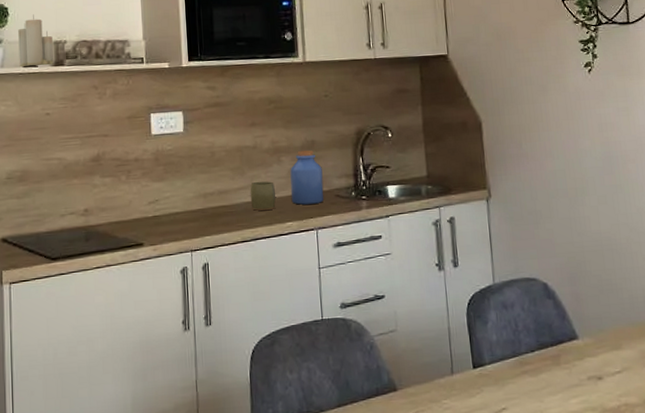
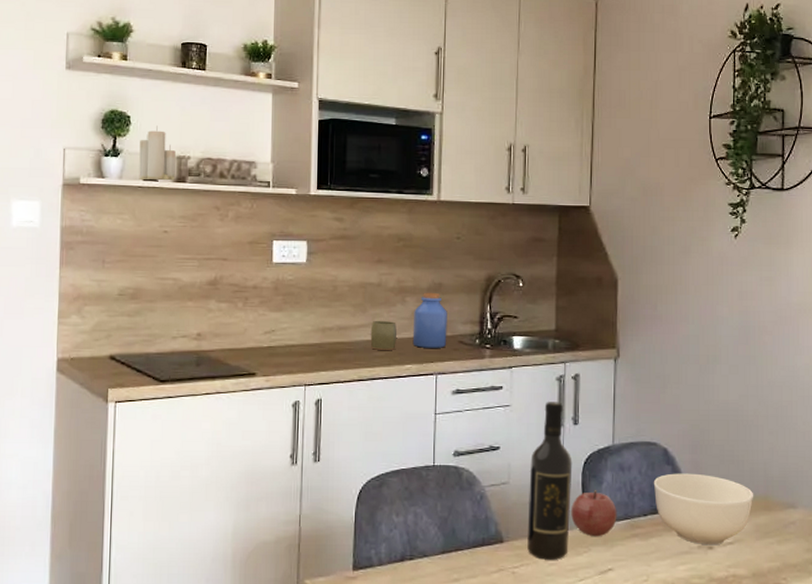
wine bottle: none [415,246,461,404] -> present [527,402,573,560]
fruit: none [459,329,506,377] -> present [571,489,617,537]
bowl: none [537,305,637,376] -> present [653,473,754,545]

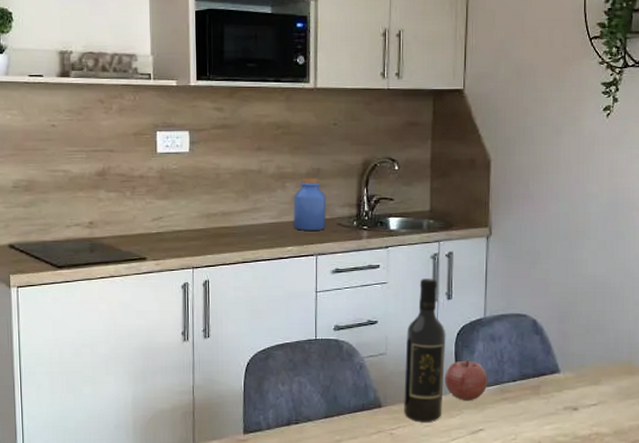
candle: present [139,126,176,181] -> none [23,21,59,76]
mug: present [370,321,396,350] -> none [253,206,278,233]
bowl: present [653,473,754,545] -> none [522,342,618,407]

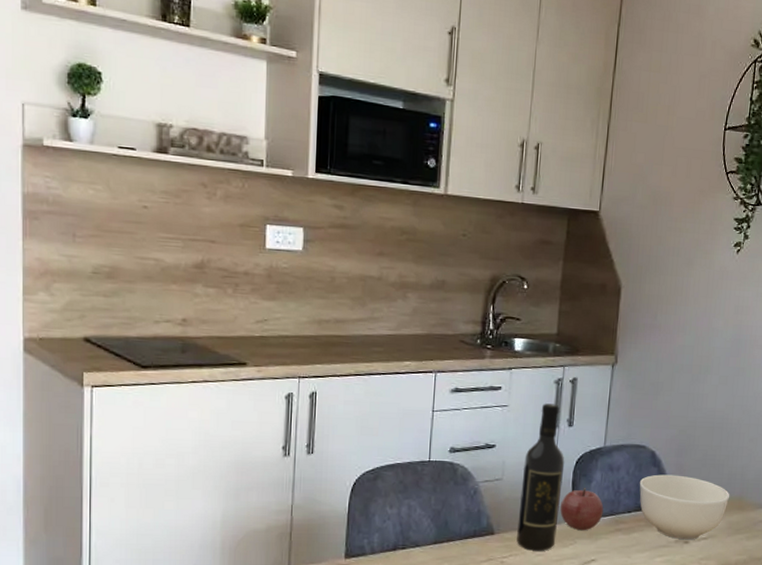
jar: present [293,177,326,231] -> none [412,289,450,346]
bowl: none [522,342,618,407] -> present [639,474,730,540]

